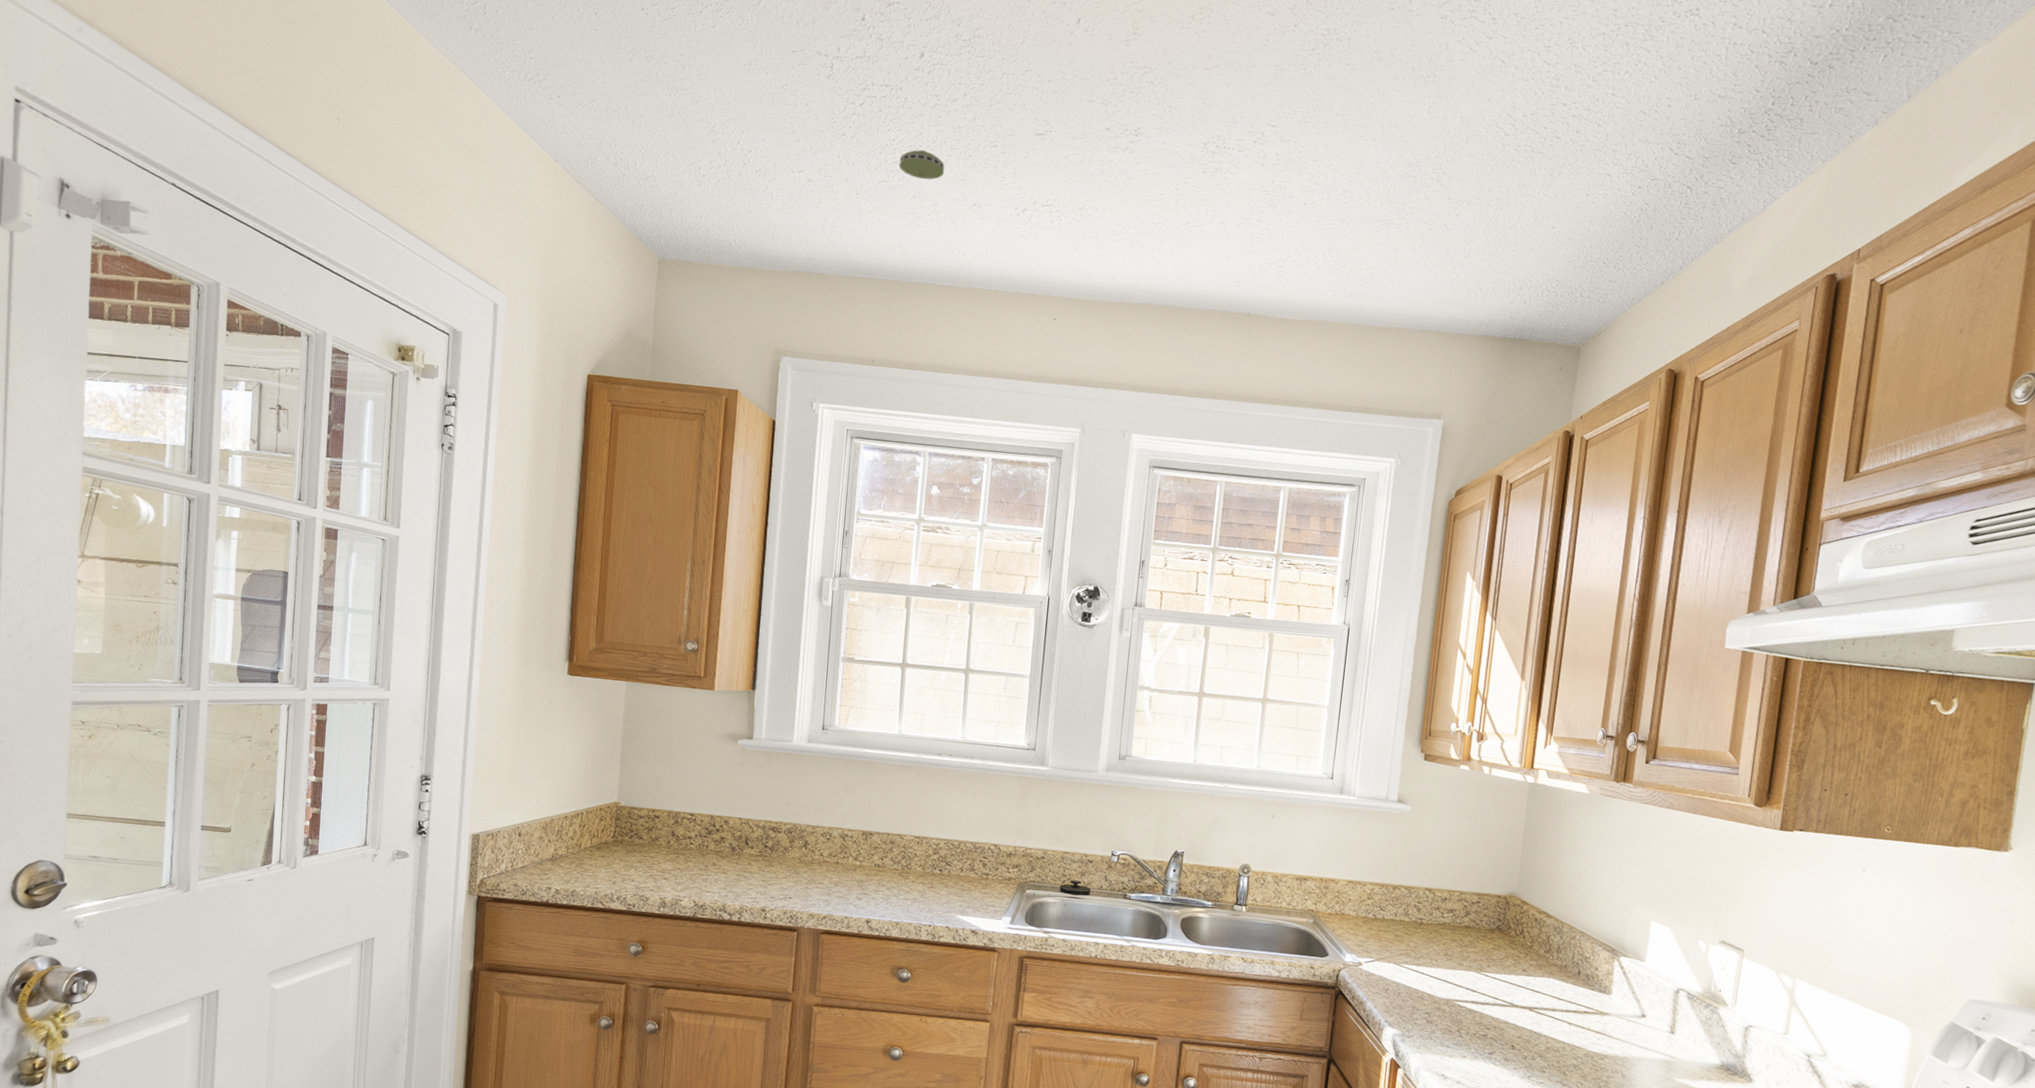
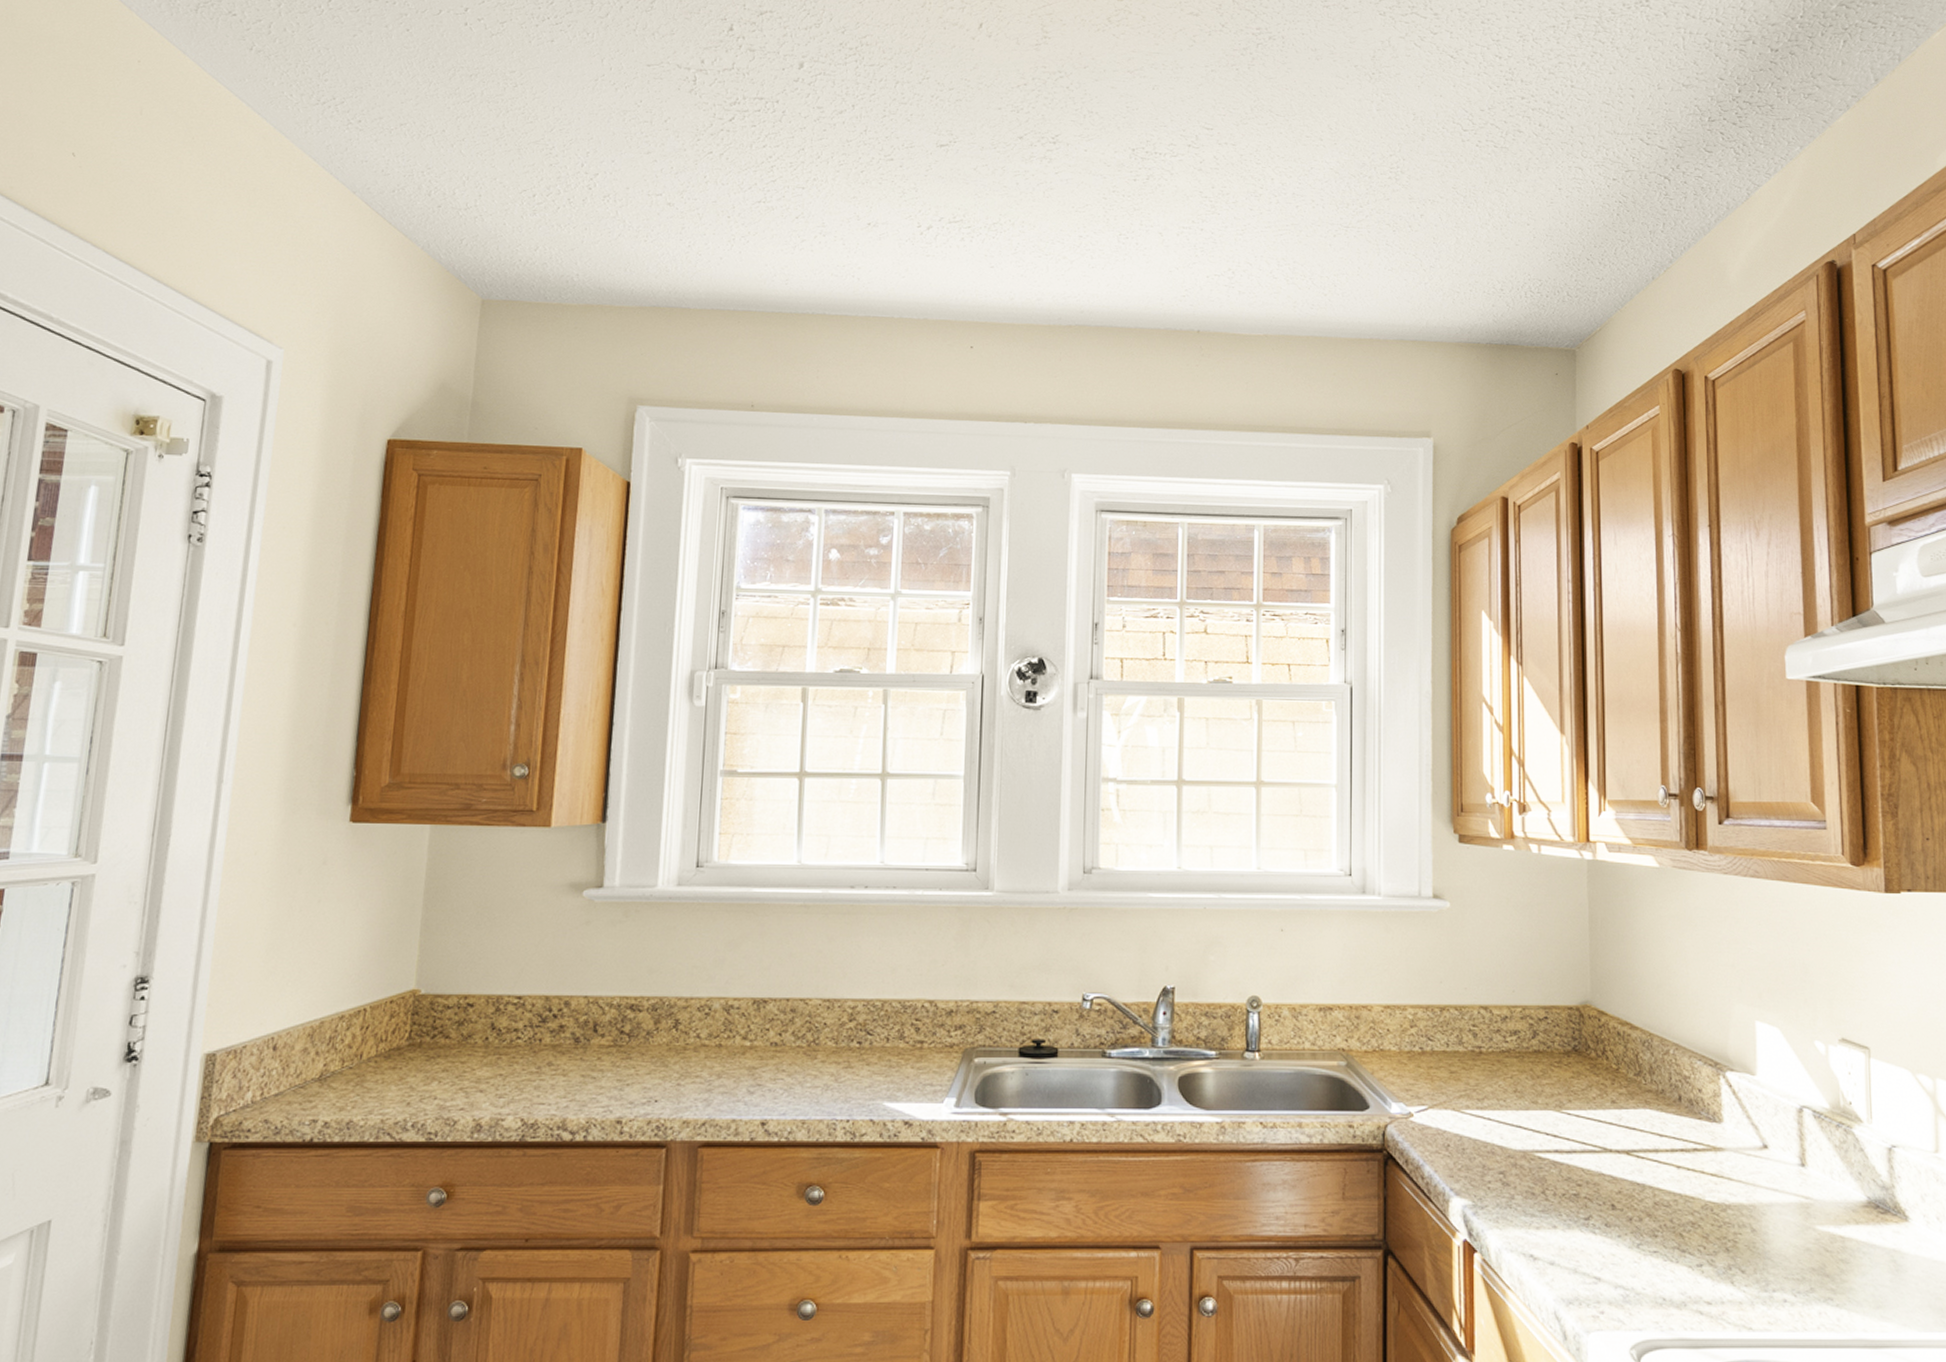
smoke detector: present [899,149,945,180] -> none [777,166,833,199]

